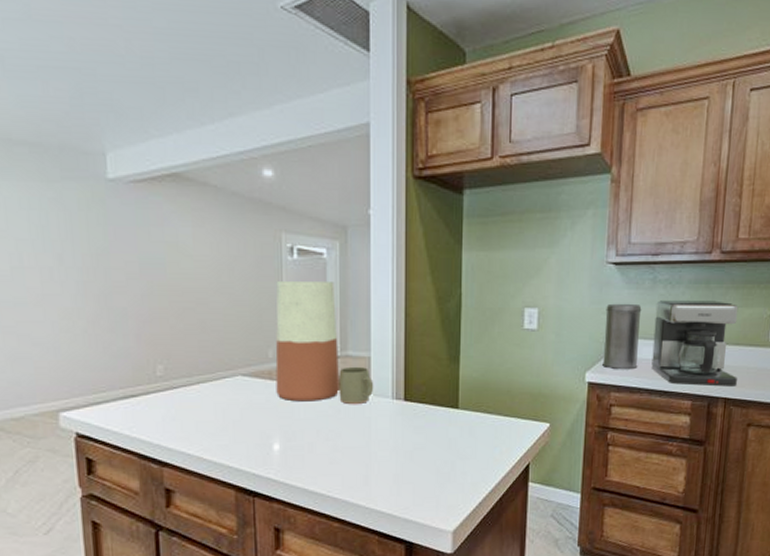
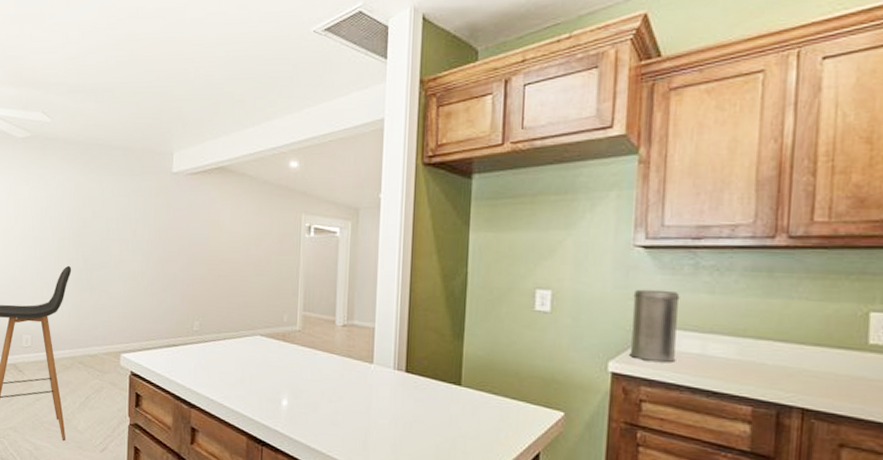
vase: present [275,282,340,402] -> none [288,256,346,365]
mug: present [339,366,374,404] -> none [343,335,377,371]
coffee maker: present [651,300,739,388] -> none [694,288,820,397]

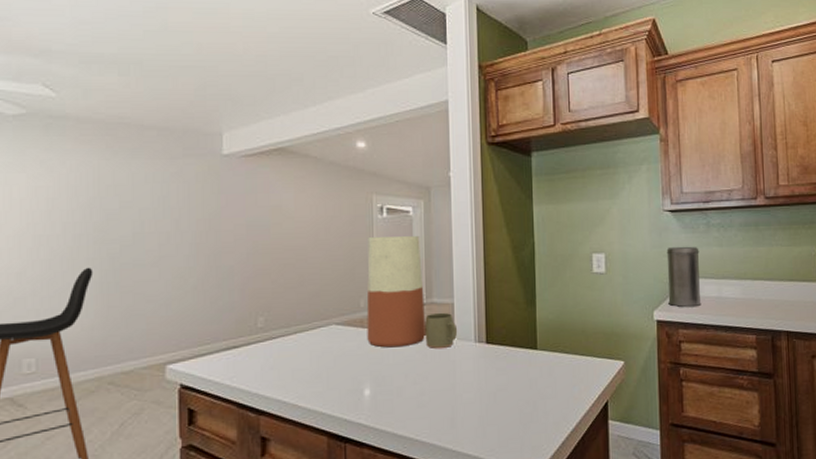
vase: none [288,256,346,365] -> present [366,236,427,348]
mug: none [343,335,377,371] -> present [425,312,458,348]

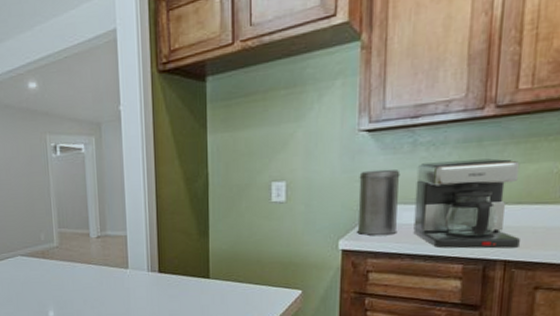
vase: present [366,236,427,348] -> none [44,172,102,276]
mug: present [425,312,458,348] -> none [100,244,131,277]
coffee maker: none [712,241,796,321] -> present [413,158,520,249]

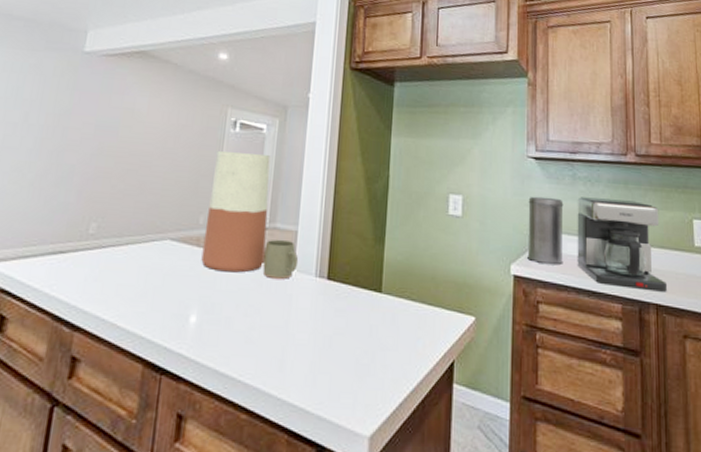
vase: none [44,172,102,276] -> present [201,151,271,273]
mug: none [100,244,131,277] -> present [262,239,299,279]

